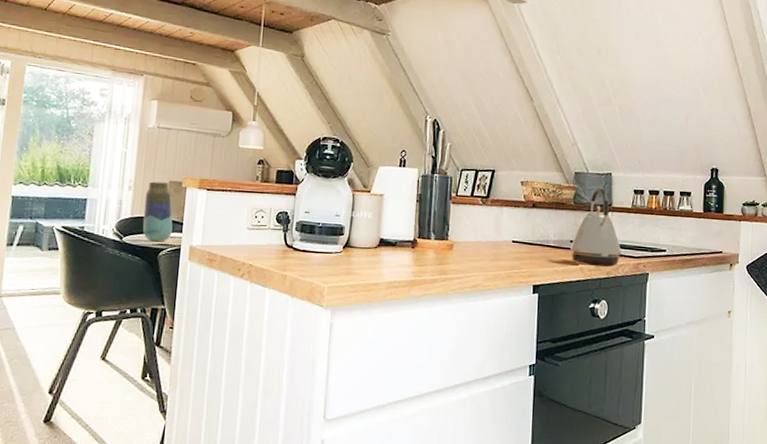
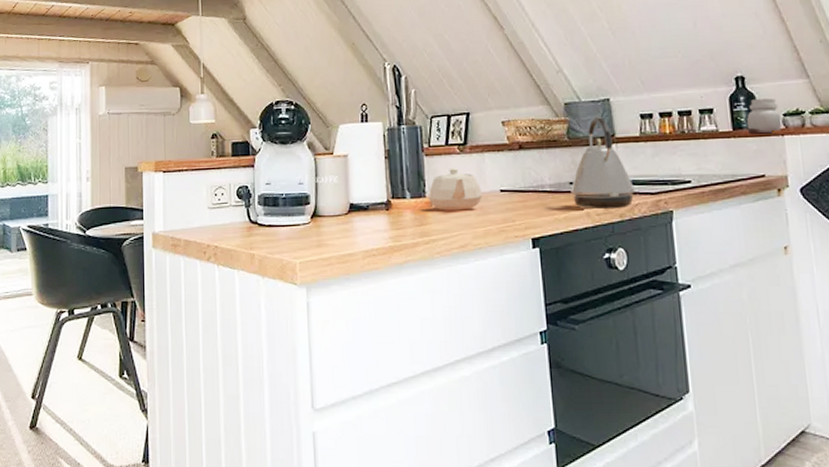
vase: present [143,181,173,242] -> none [103,169,133,232]
teapot: none [451,216,497,256] -> present [429,167,483,211]
jar: none [714,189,741,220] -> present [746,98,782,135]

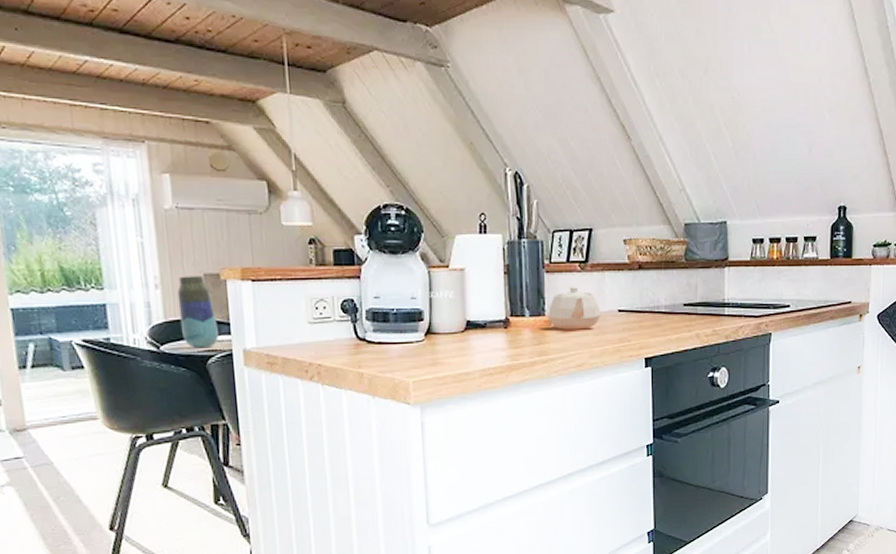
vase: none [103,169,133,232] -> present [177,276,219,349]
kettle: present [570,116,635,210] -> none [684,238,741,331]
jar: present [746,98,782,135] -> none [842,229,872,264]

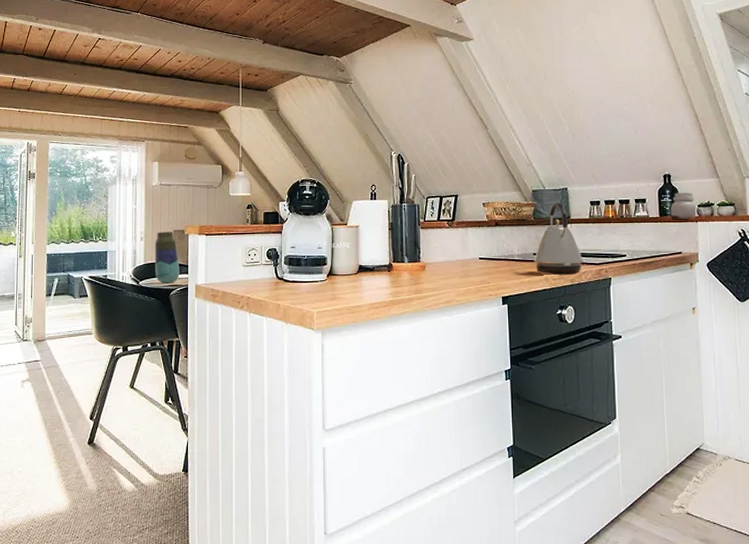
teapot: present [548,285,602,330] -> none [423,239,466,273]
kettle: none [684,238,741,331] -> present [534,201,583,276]
jar: none [842,229,872,264] -> present [670,193,697,221]

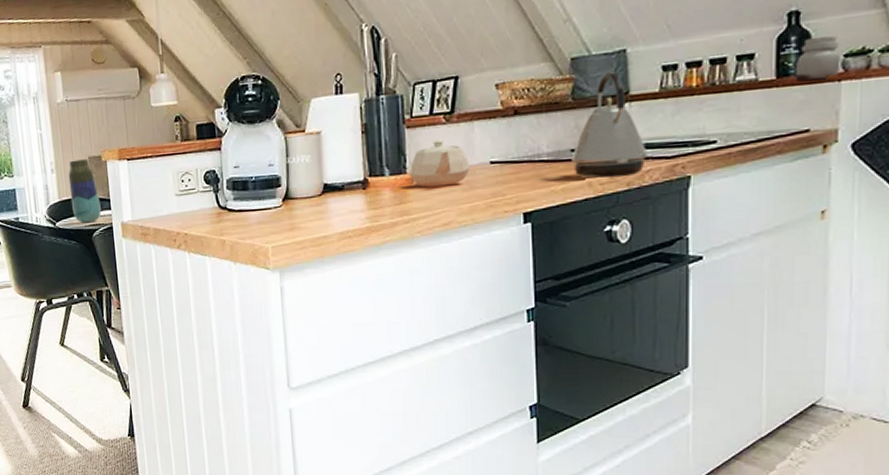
teapot: none [423,239,466,273] -> present [410,139,471,188]

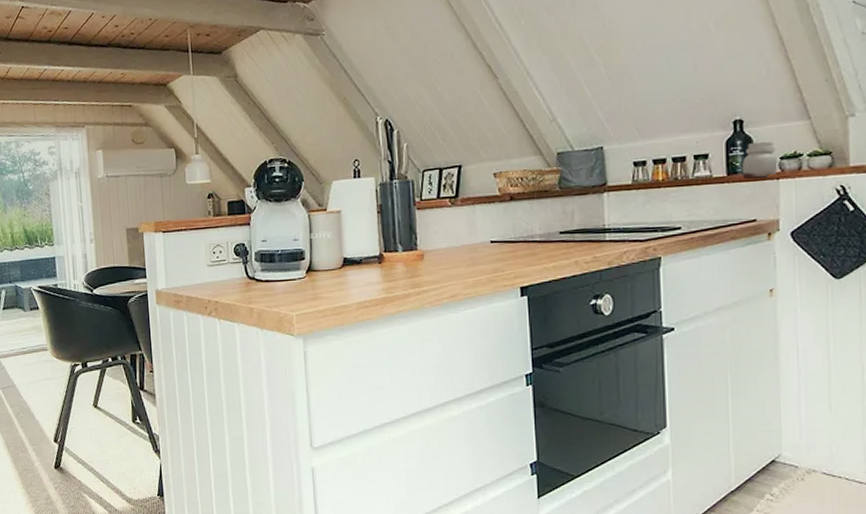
vase: present [68,159,101,224] -> none [106,230,137,291]
teapot: present [410,139,471,188] -> none [420,220,474,263]
kettle: present [571,70,647,179] -> none [560,164,624,258]

